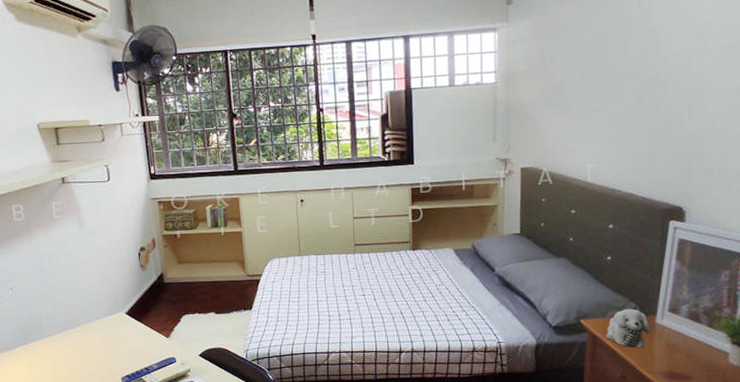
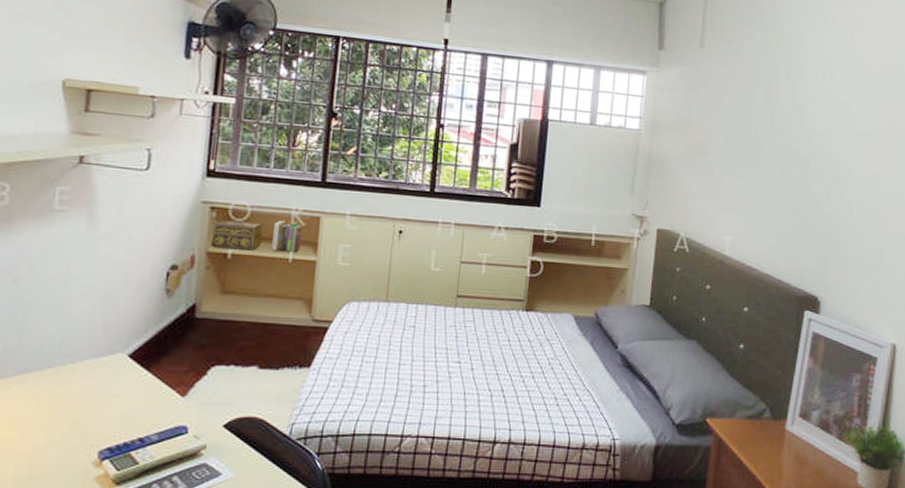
plush toy: present [606,309,650,348] -> none [732,410,779,459]

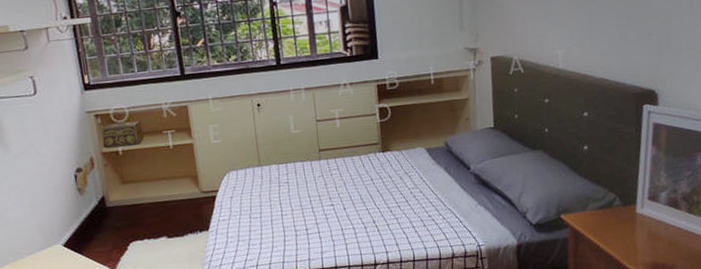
books: present [271,220,303,253] -> none [150,112,178,141]

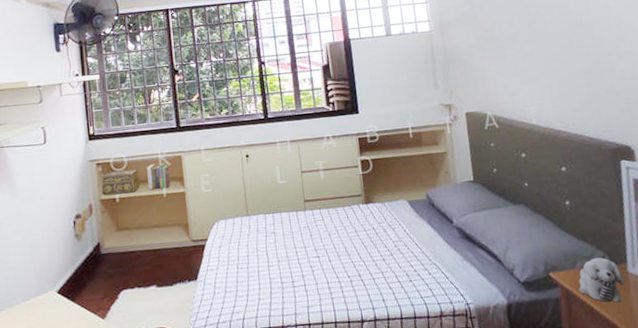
books: none [150,112,178,141] -> present [147,162,171,190]
plush toy: none [587,199,631,241] -> present [578,257,624,302]

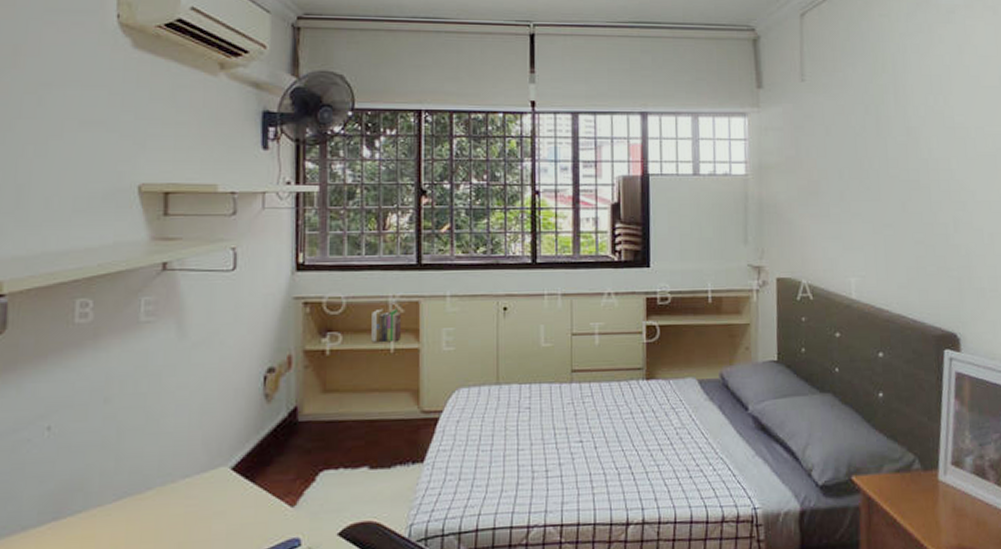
decorative box: present [101,169,140,195] -> none [306,314,360,345]
plush toy: present [578,257,624,302] -> none [883,461,933,514]

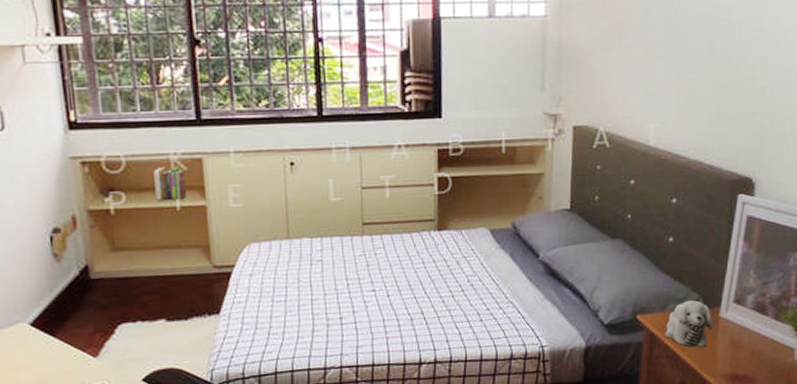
plush toy: none [883,461,933,514] -> present [665,300,713,347]

